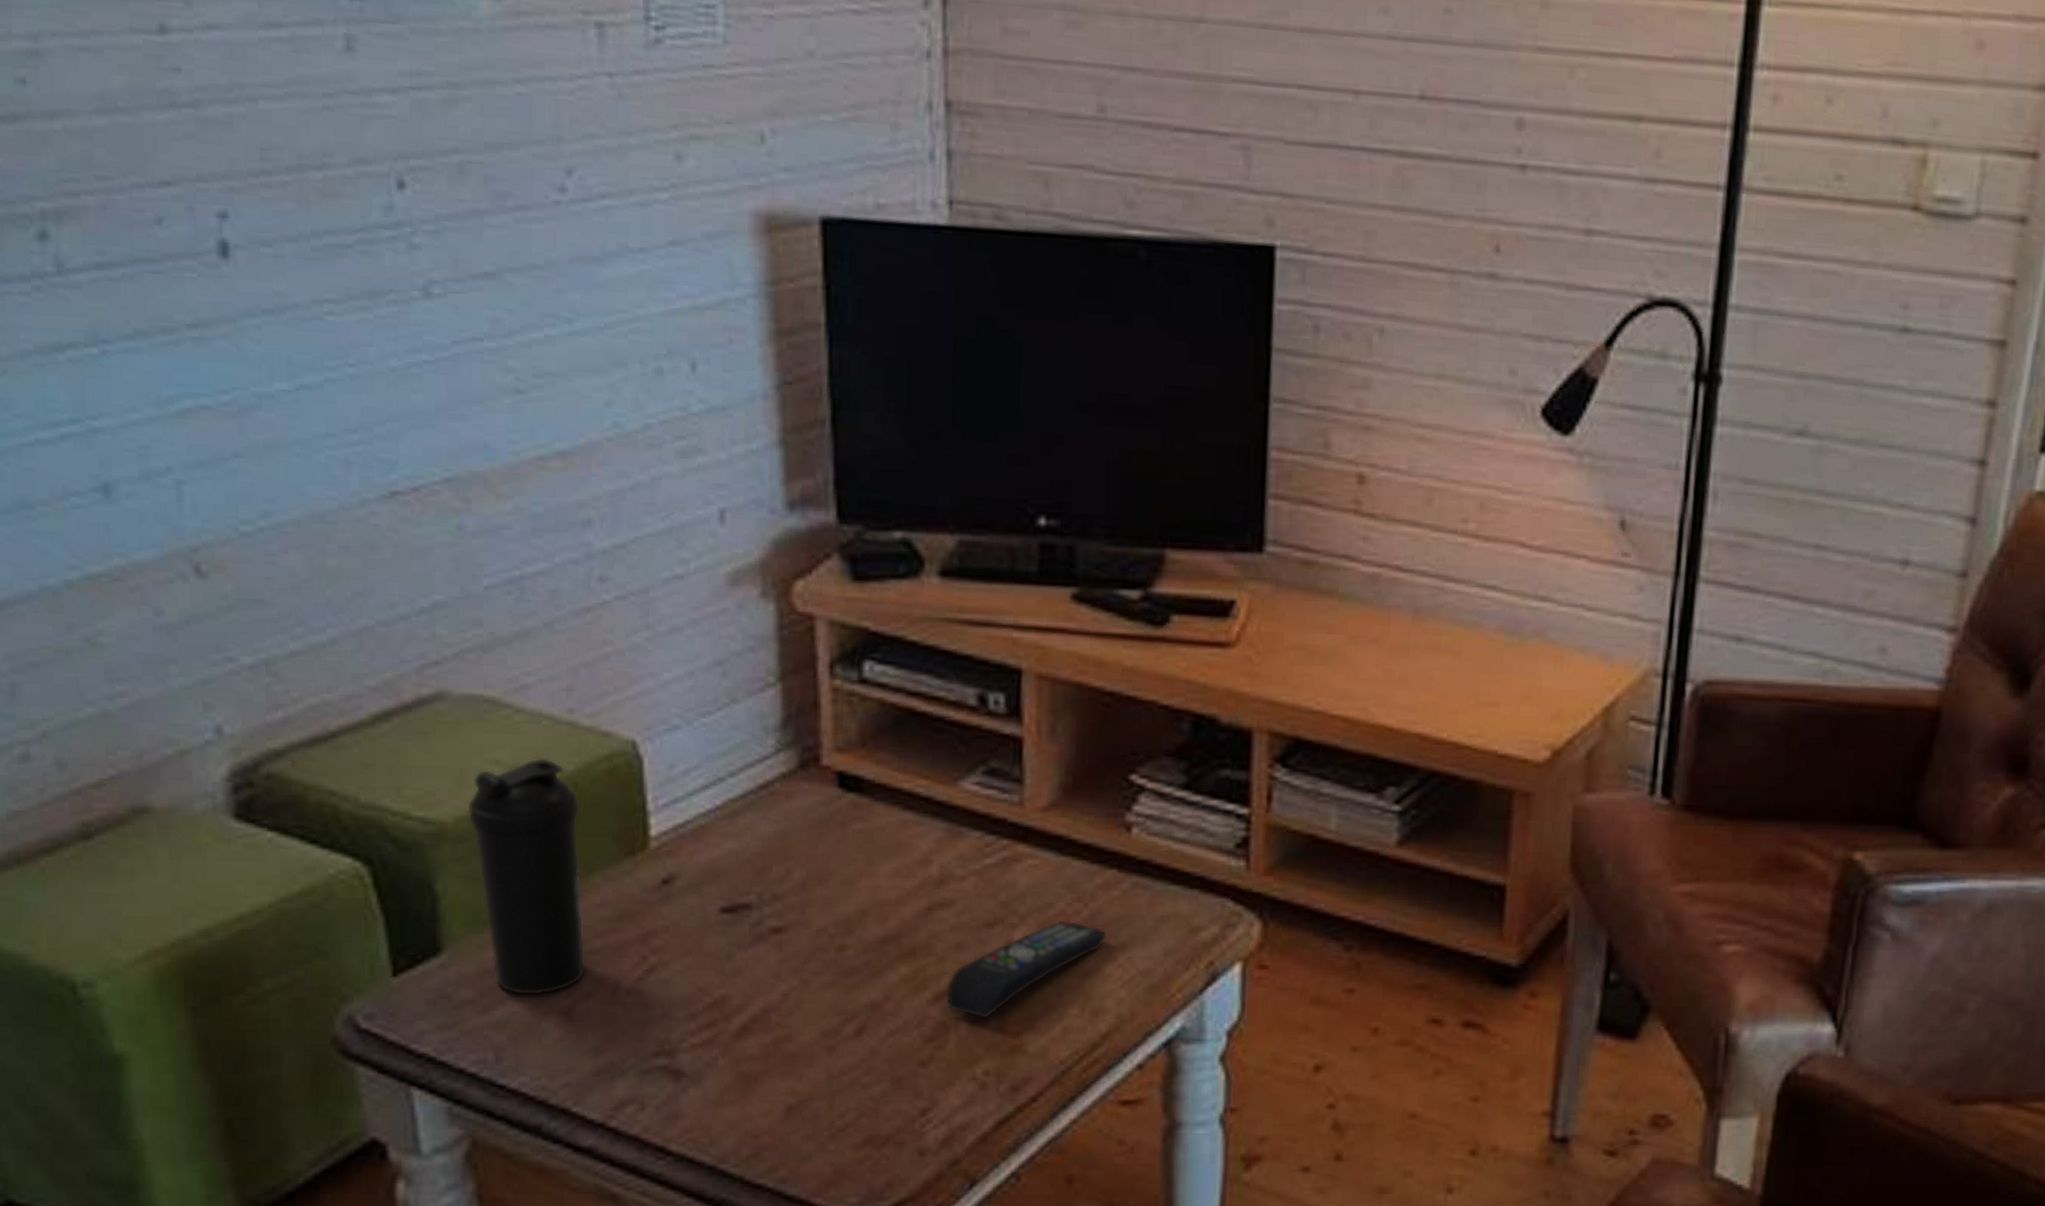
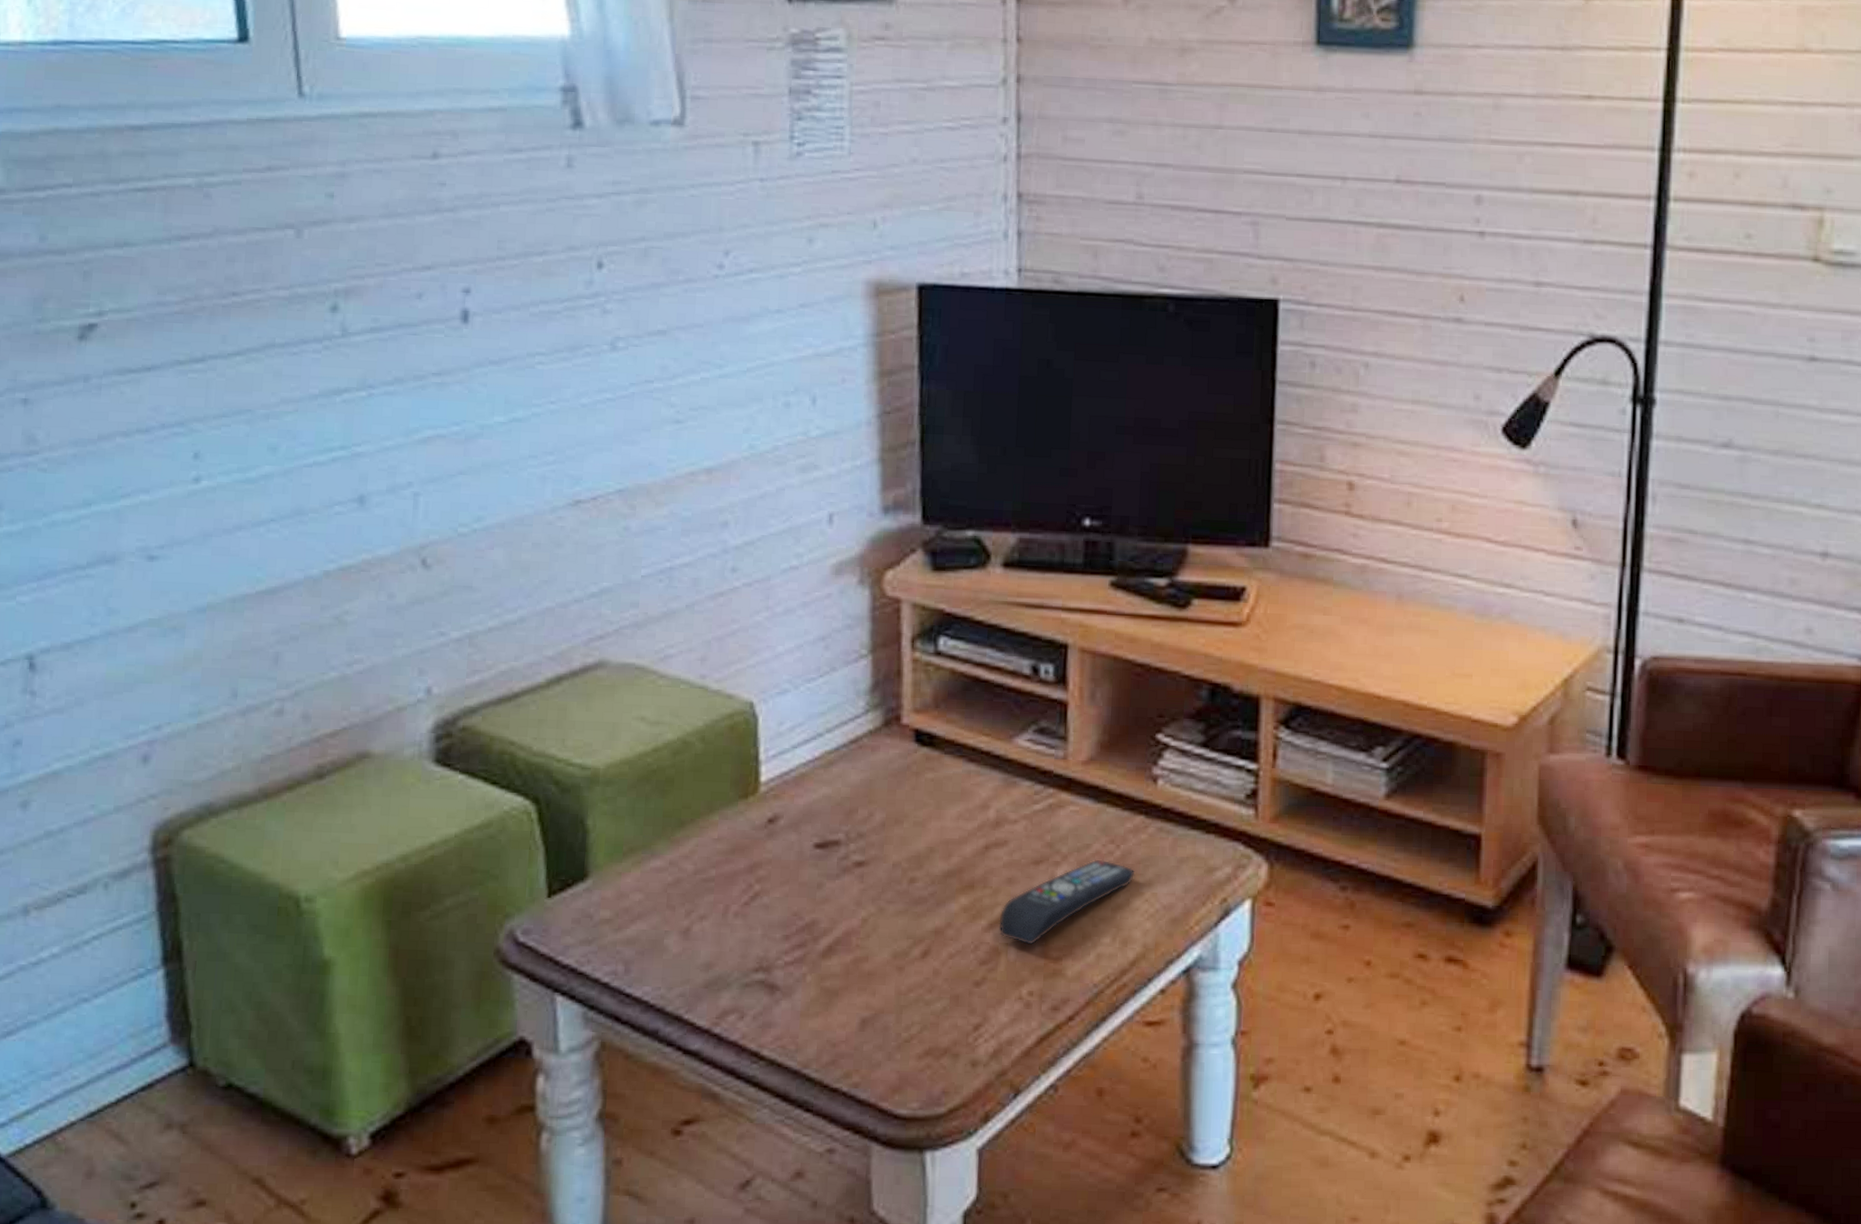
water bottle: present [467,758,585,995] -> none [616,715,705,916]

